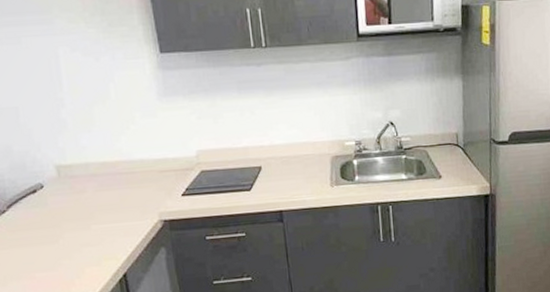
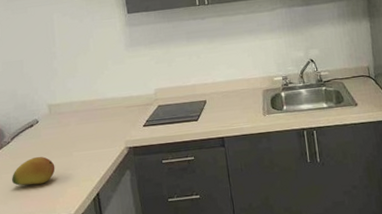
fruit: none [11,229,69,264] -> present [12,156,55,186]

